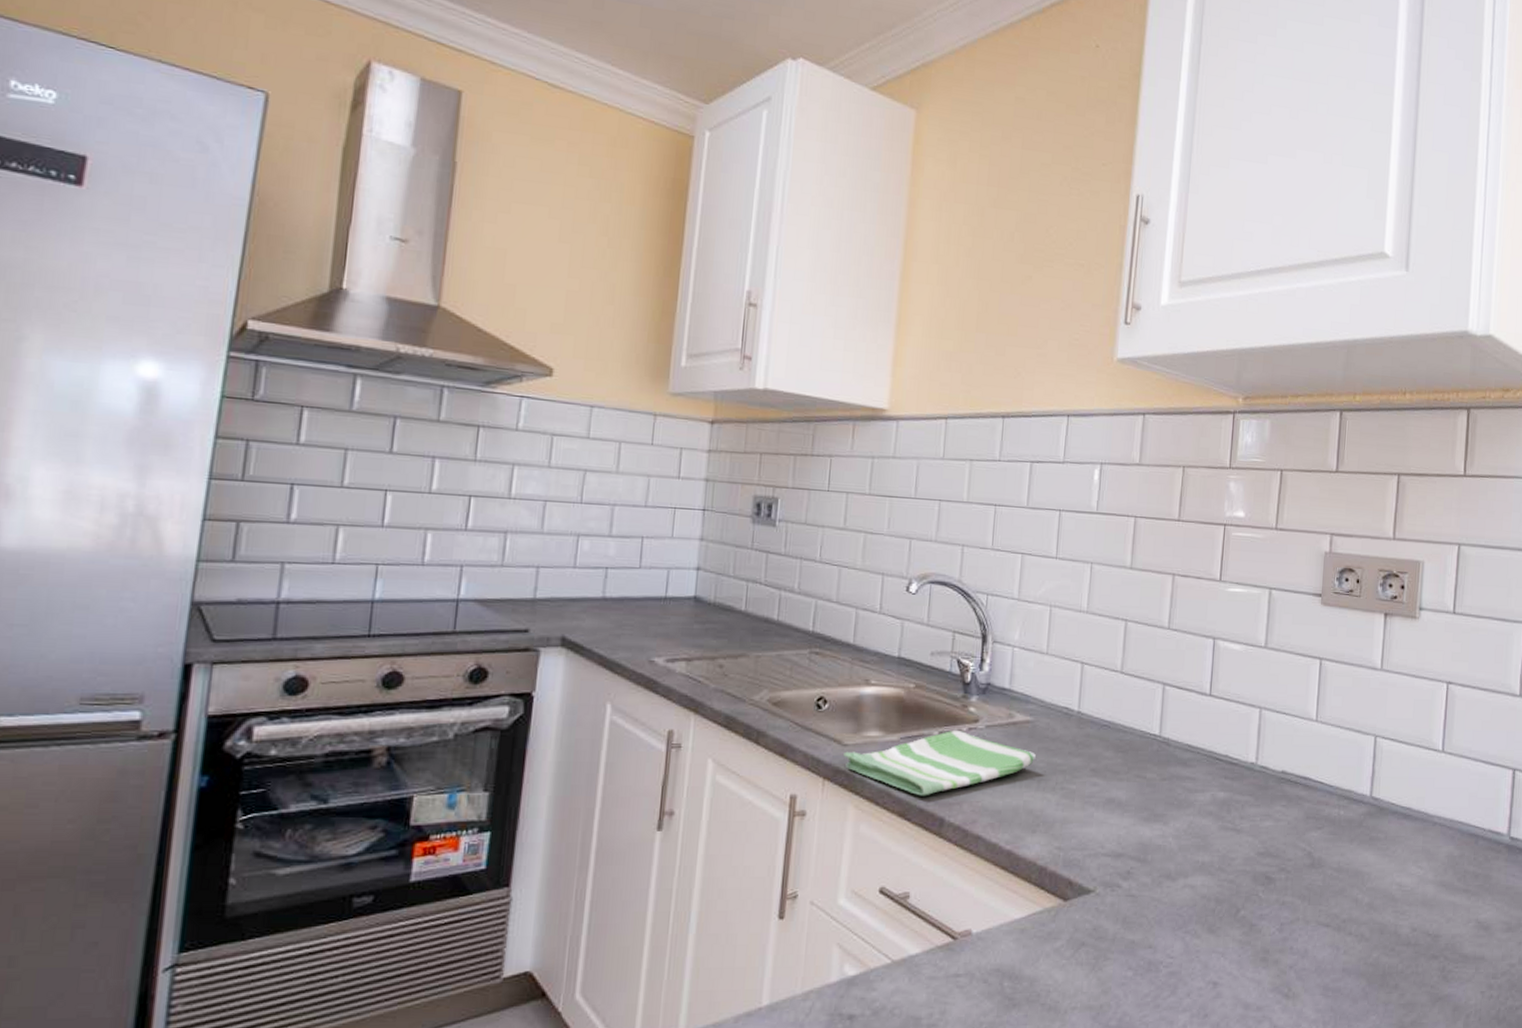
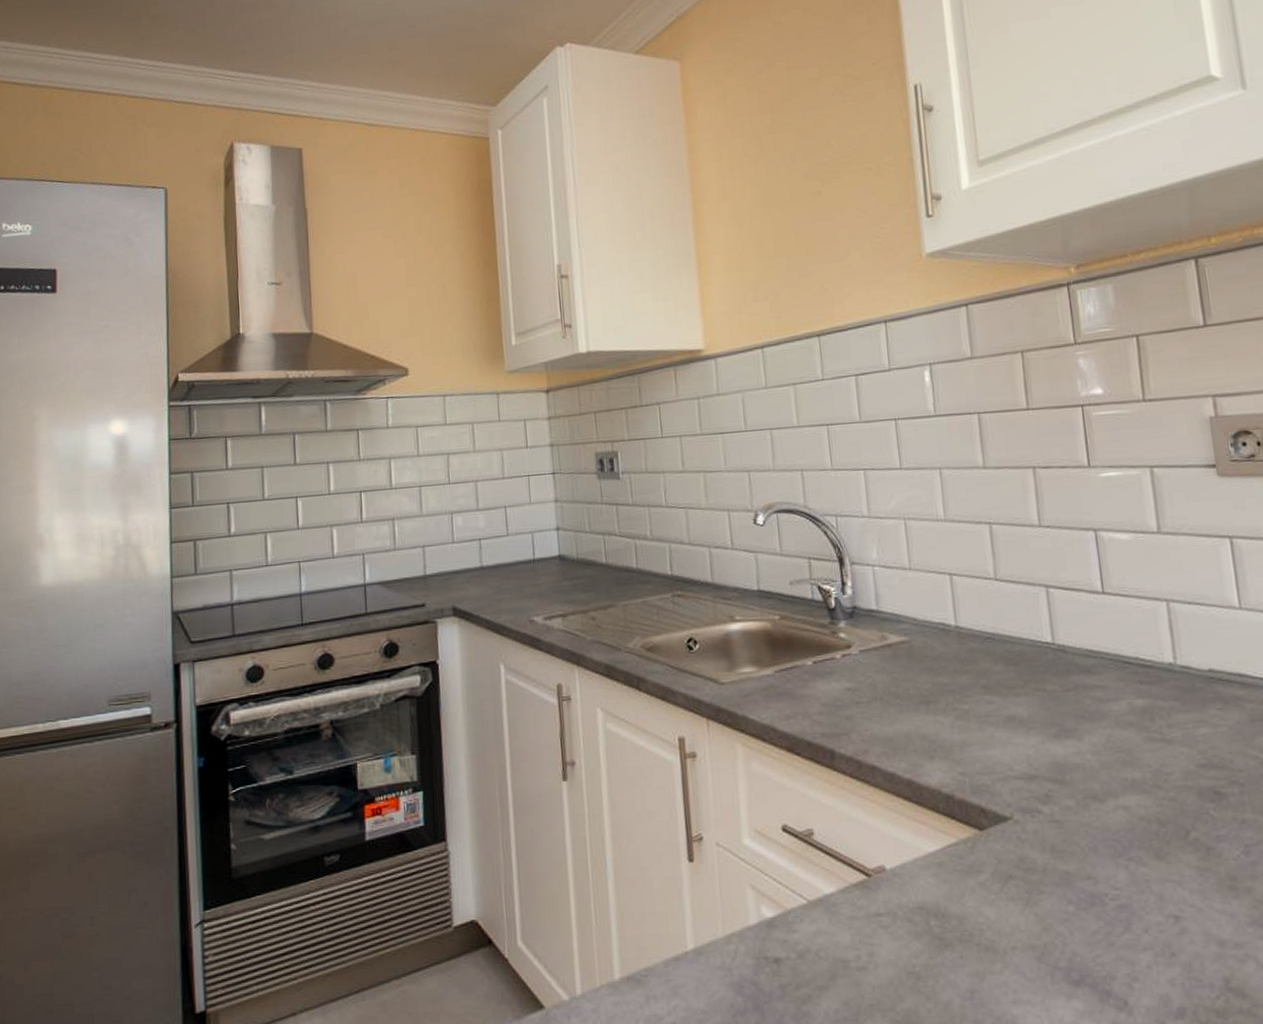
dish towel: present [844,729,1036,796] -> none [722,657,919,729]

